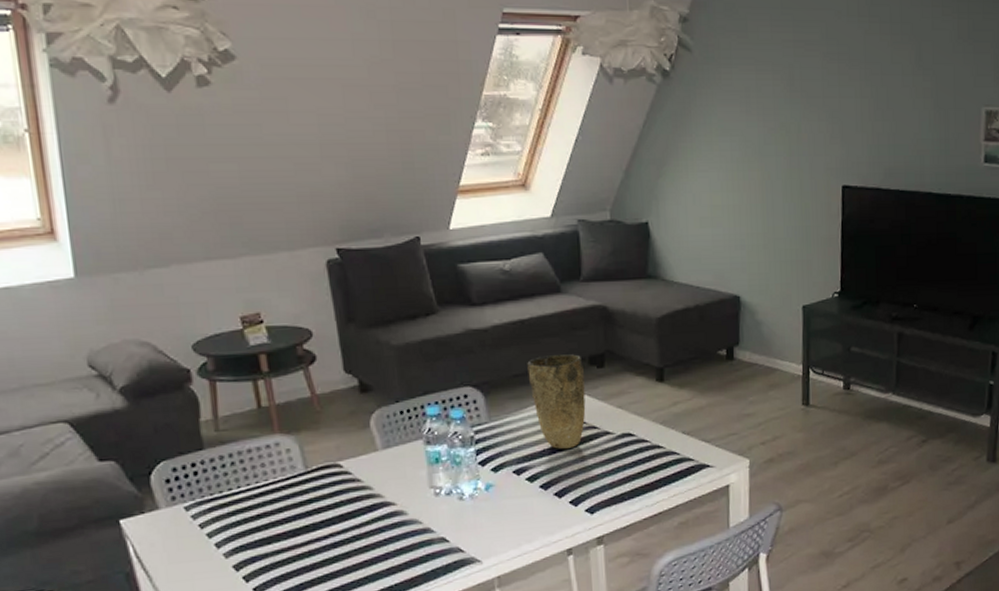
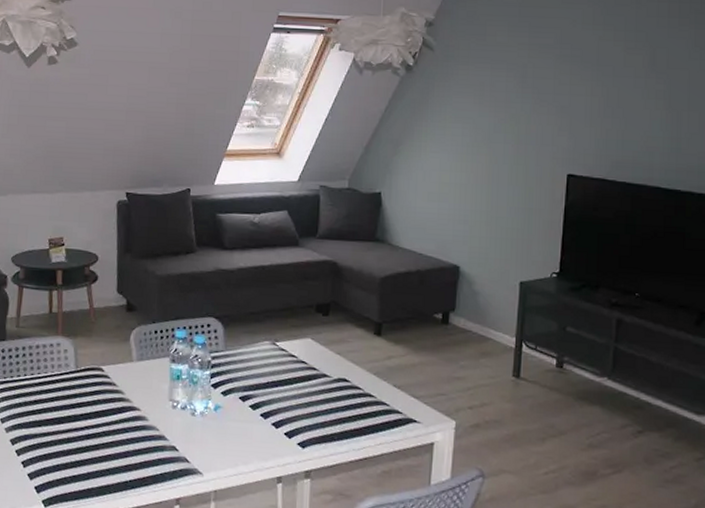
vase: present [527,354,586,449] -> none [262,299,311,384]

